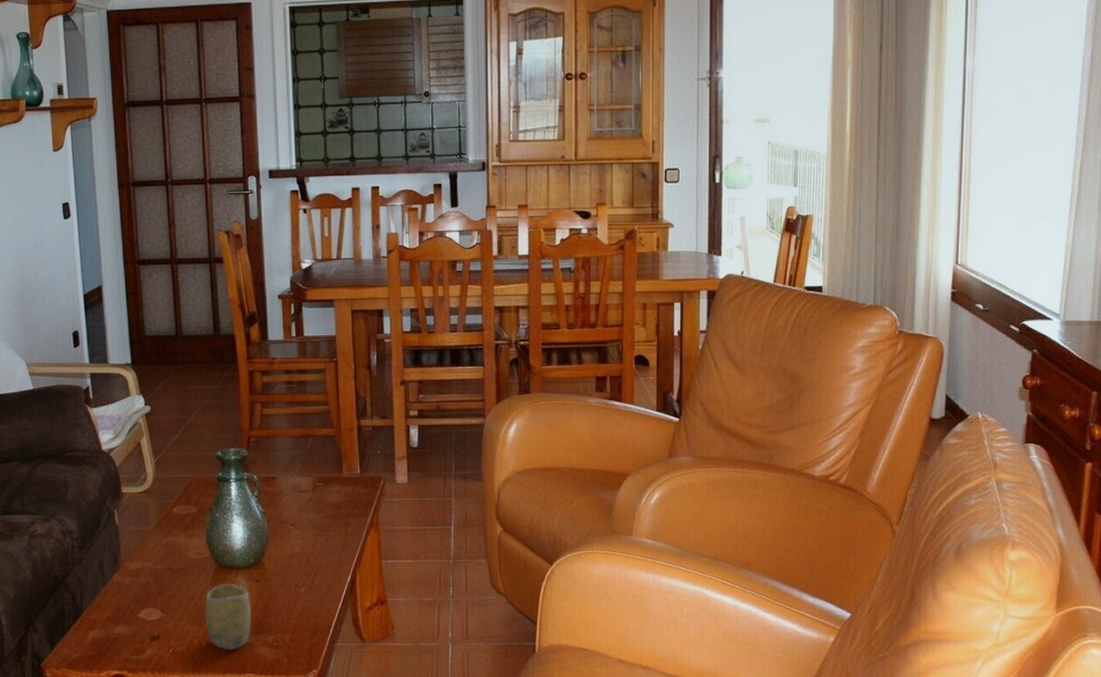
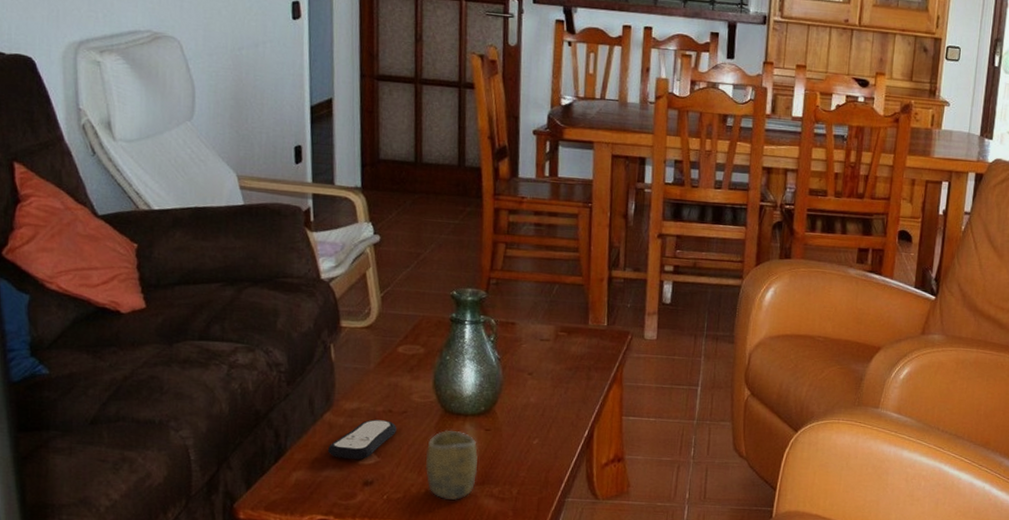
remote control: none [118,578,177,616] -> present [328,419,397,459]

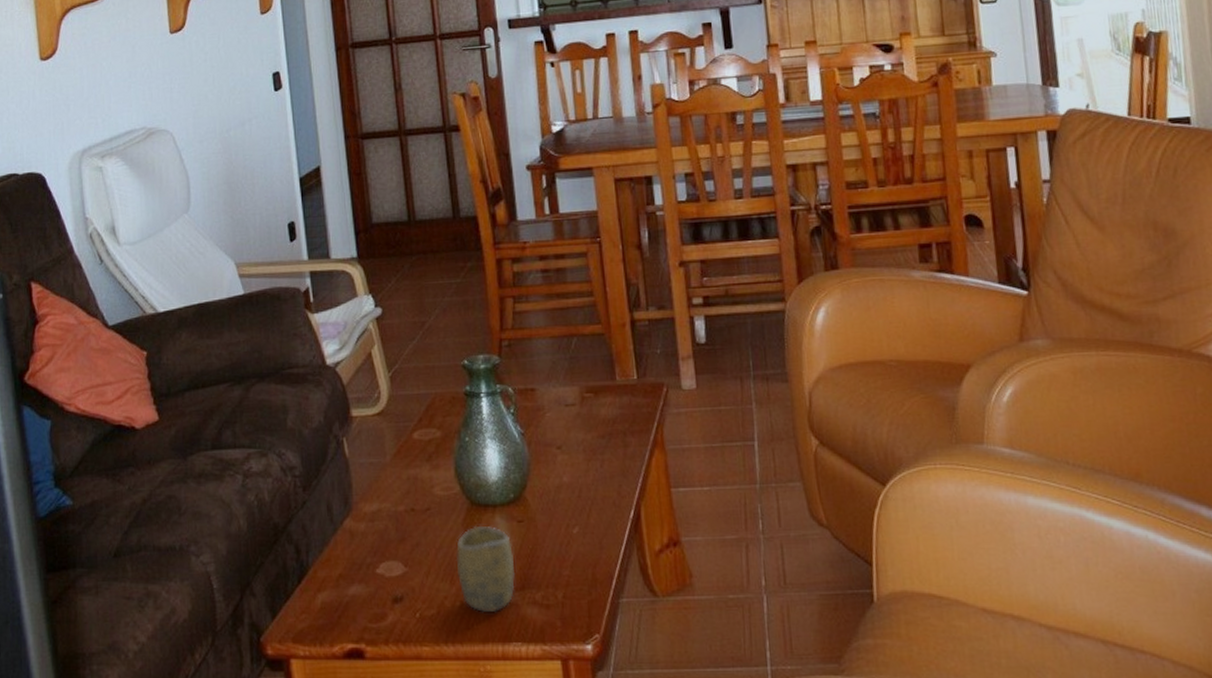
remote control: present [328,419,397,459] -> none [352,521,422,572]

